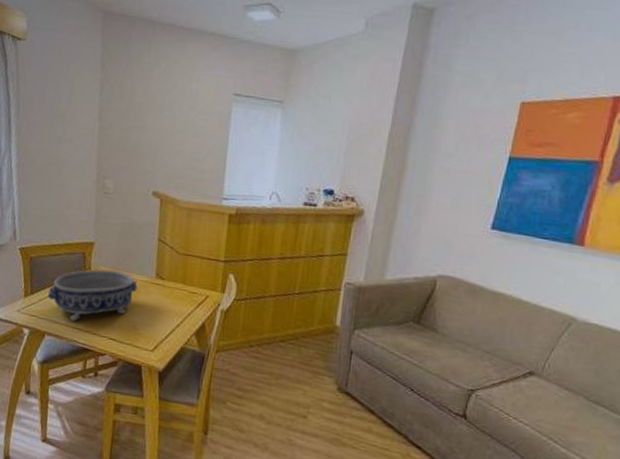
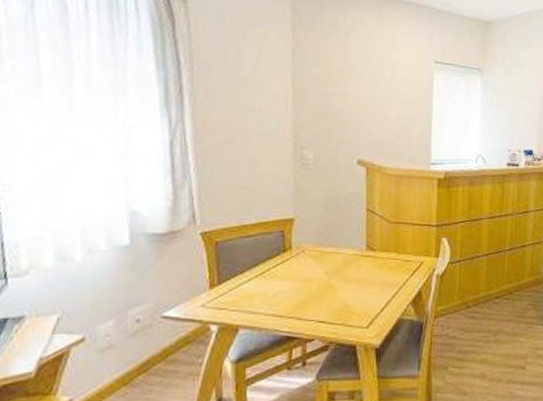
decorative bowl: present [47,269,138,321] -> none [240,247,347,308]

